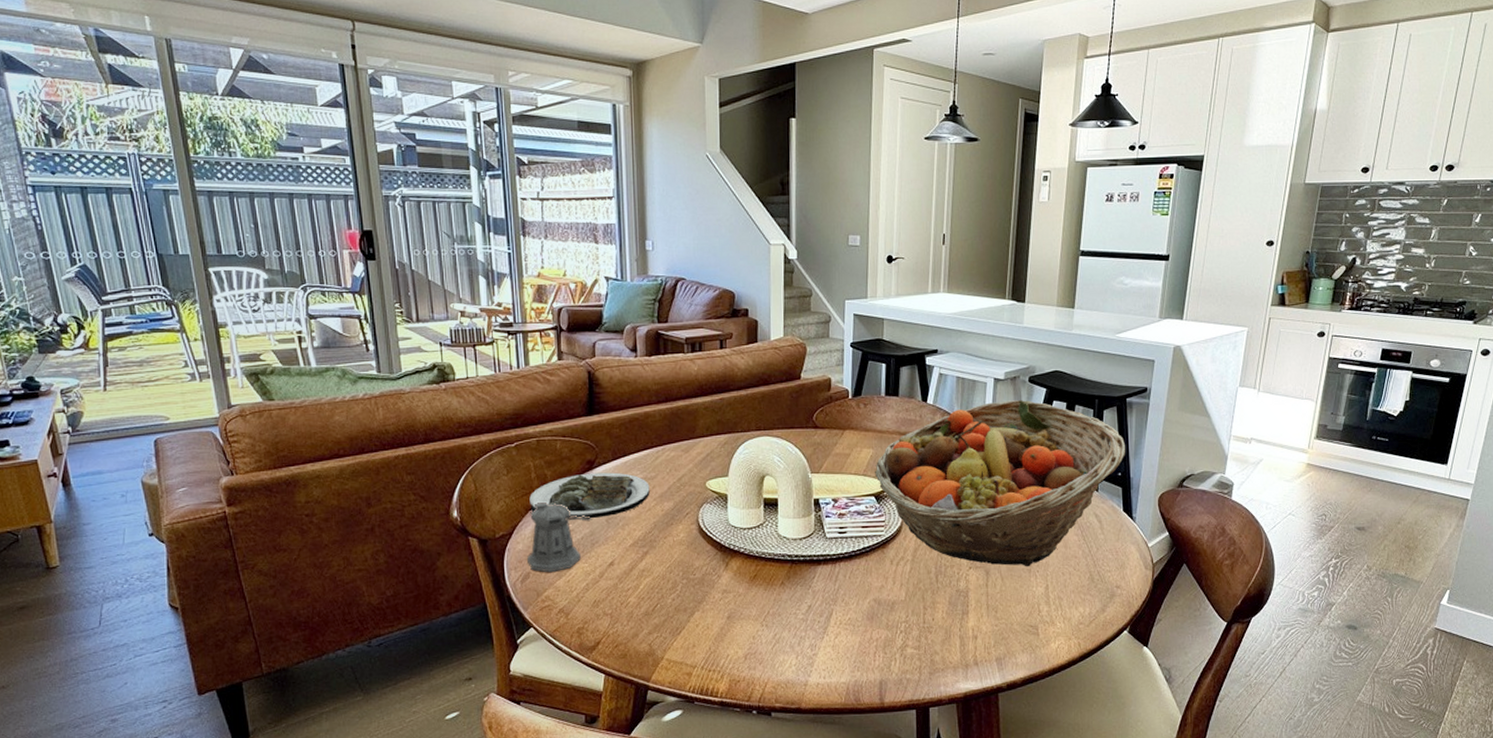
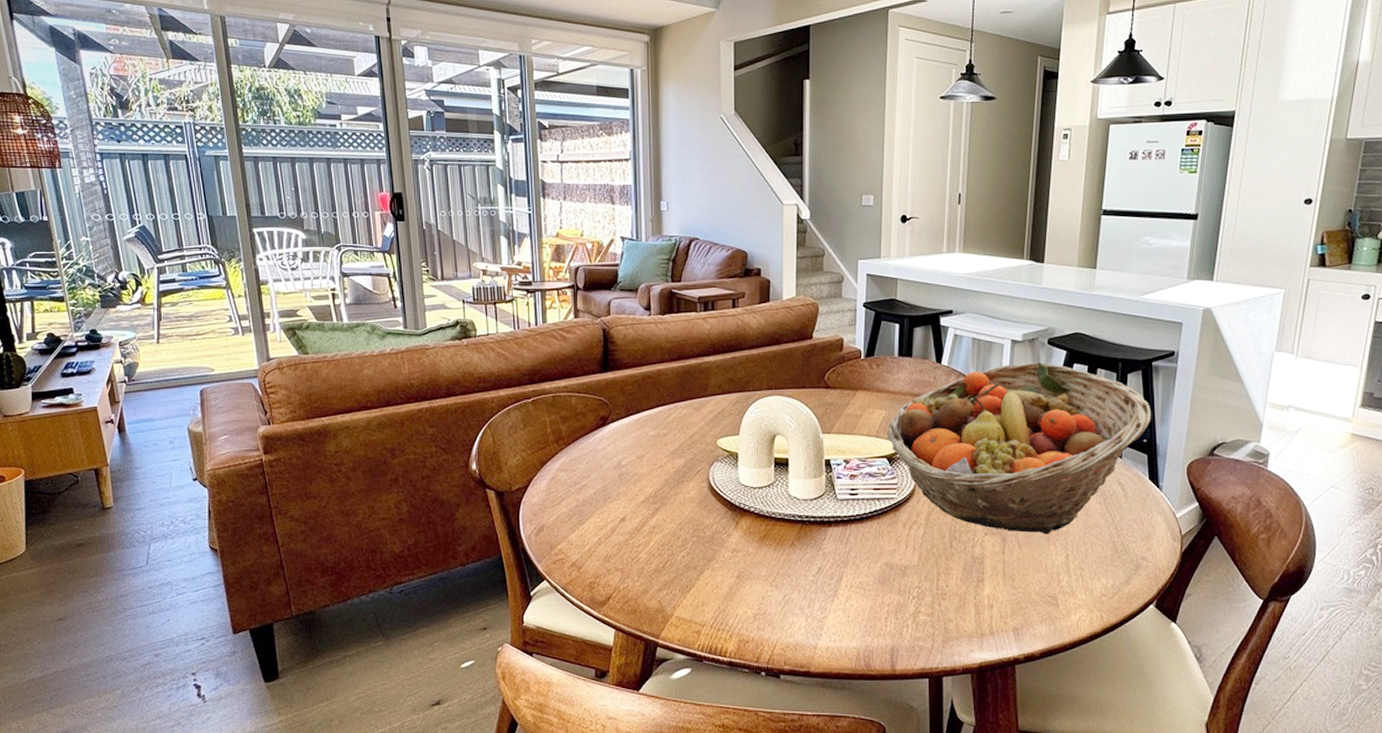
pepper shaker: present [527,501,591,573] -> none [542,456,604,527]
plate: present [529,472,650,520] -> none [545,429,662,475]

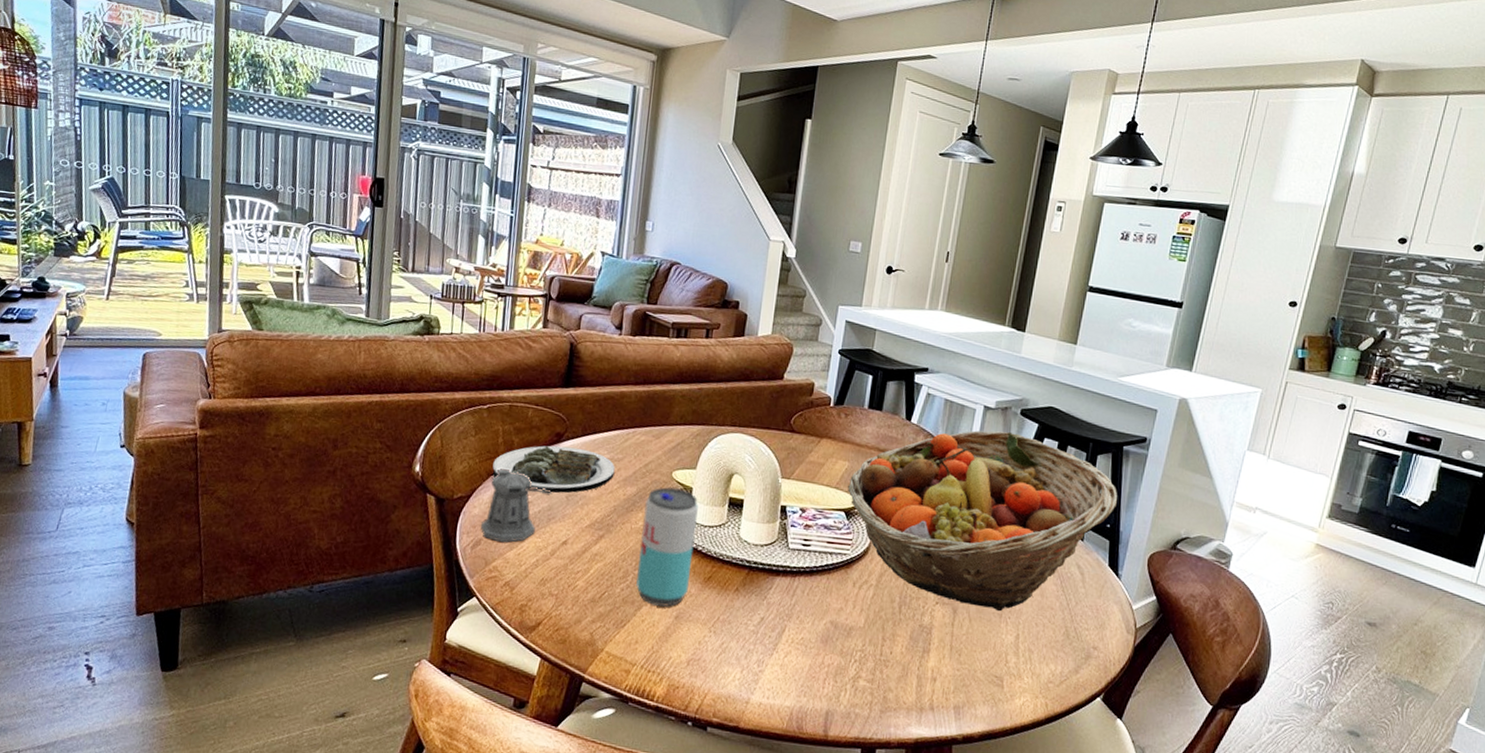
pepper shaker: none [542,456,604,527] -> present [481,468,552,543]
plate: none [545,429,662,475] -> present [492,445,615,493]
beverage can: none [694,454,747,568] -> present [636,487,698,607]

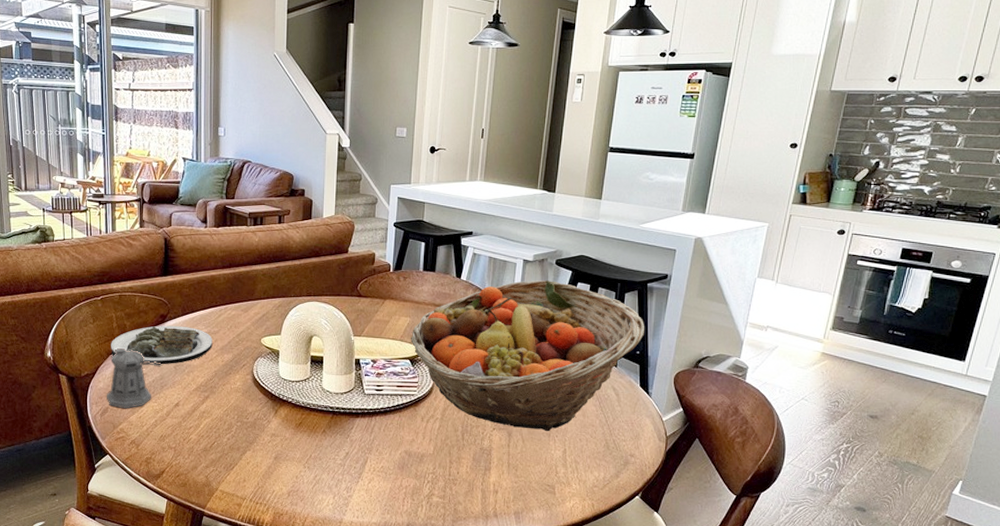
beverage can: present [636,487,698,607] -> none [239,351,286,450]

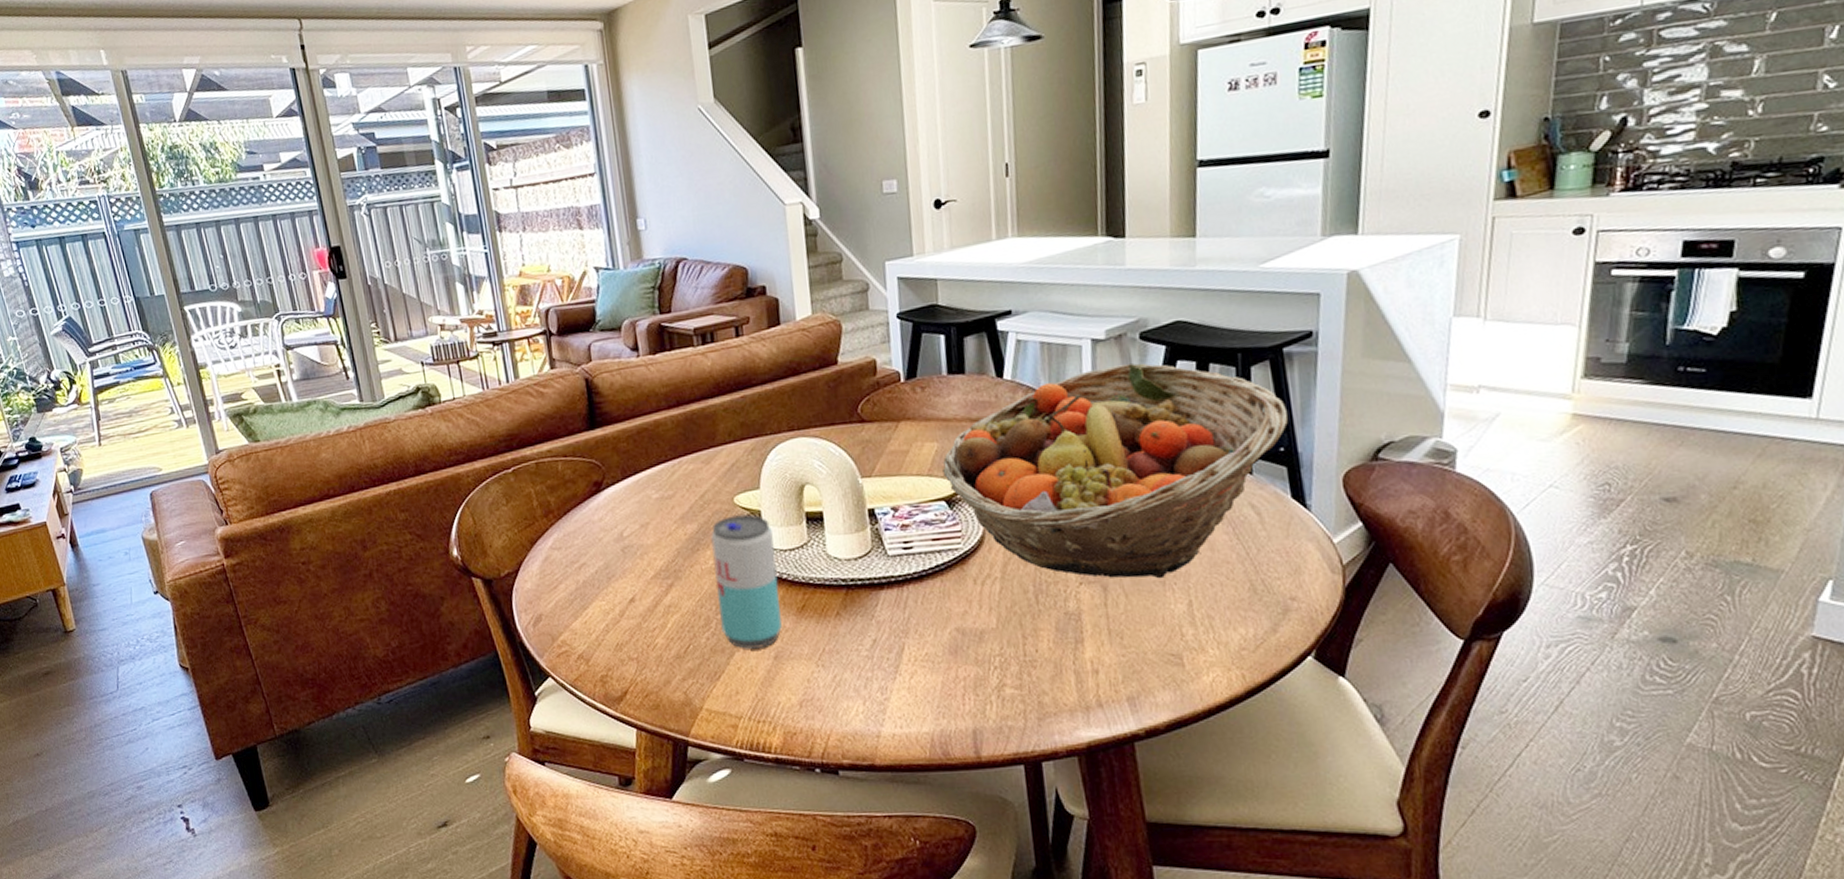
pepper shaker: present [107,347,162,409] -> none [537,532,604,614]
plate: present [111,325,213,365] -> none [533,493,669,552]
beverage can: none [239,351,286,450] -> present [711,514,782,649]

